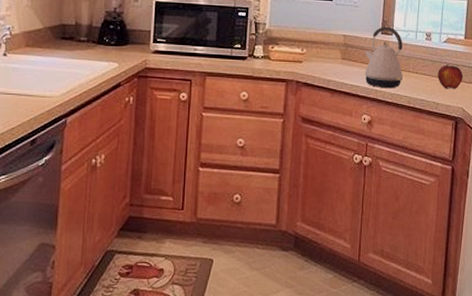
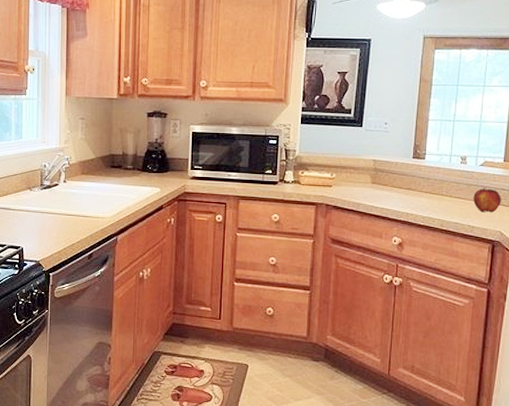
kettle: present [364,26,404,89] -> none [395,150,436,212]

